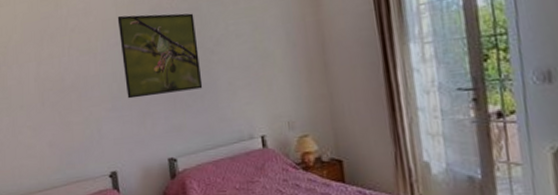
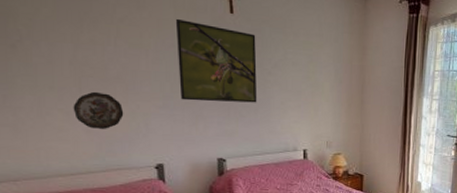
decorative plate: none [38,103,79,142] -> present [73,91,124,129]

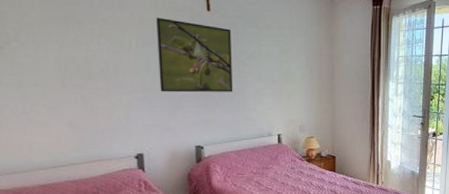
decorative plate: present [73,91,124,129] -> none [56,87,106,122]

